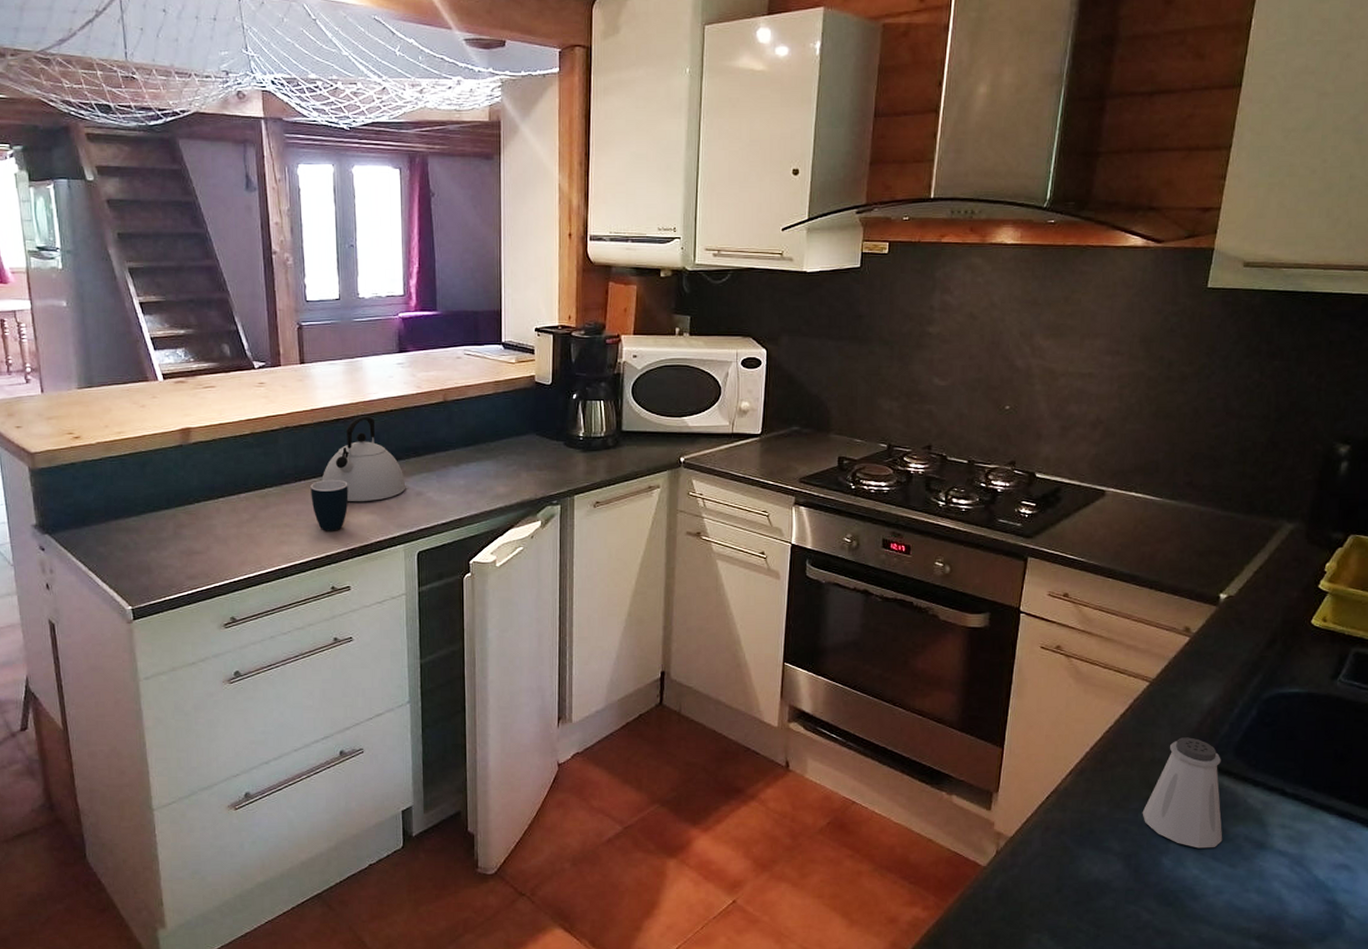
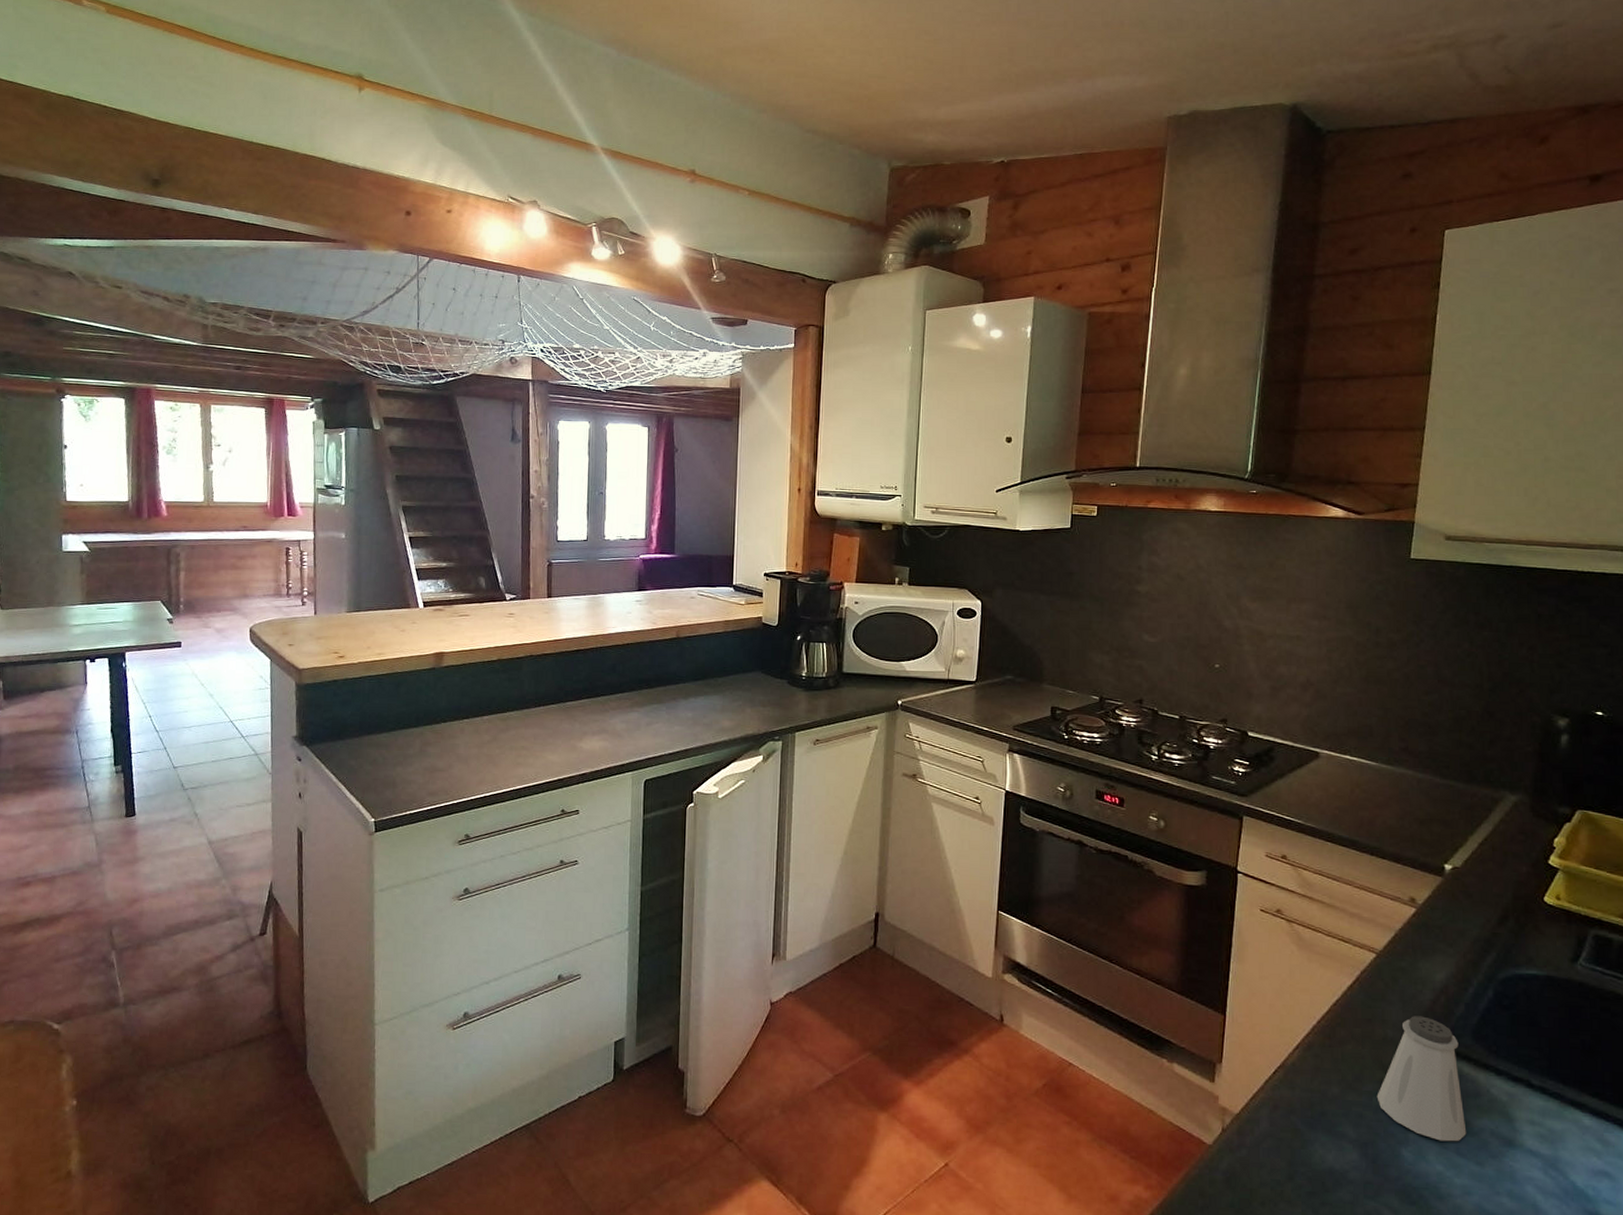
mug: present [310,479,349,531] -> none [548,706,584,756]
kettle: present [322,416,406,502] -> none [559,648,637,729]

